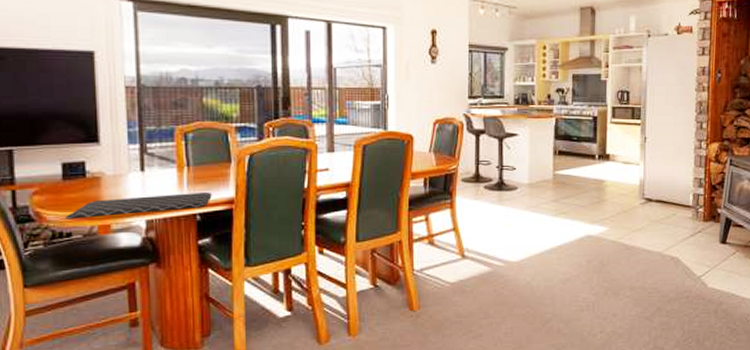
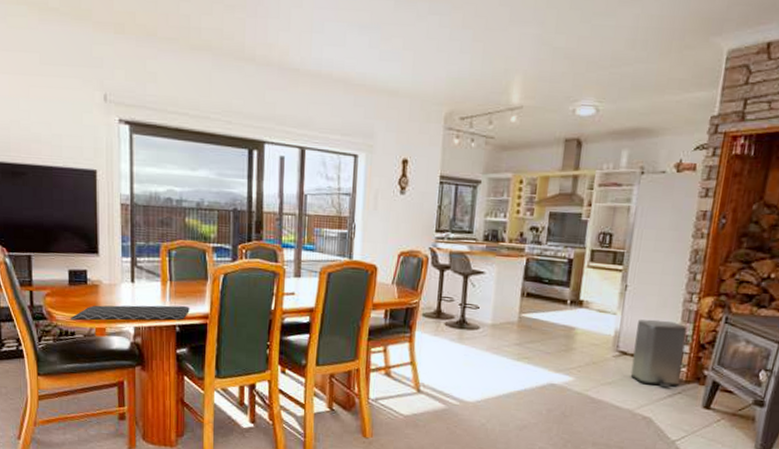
pedal bin: none [657,167,700,227] -> present [630,319,688,387]

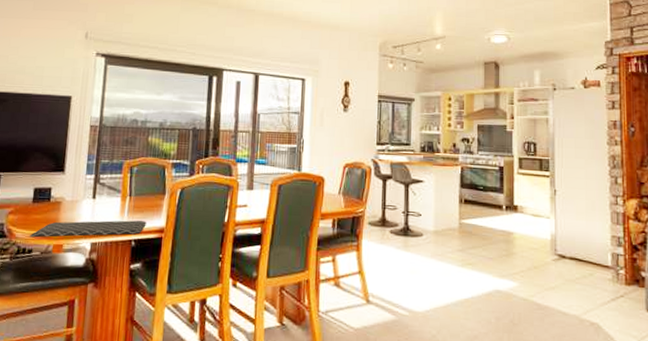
pedal bin: present [630,319,688,387] -> none [571,222,619,290]

